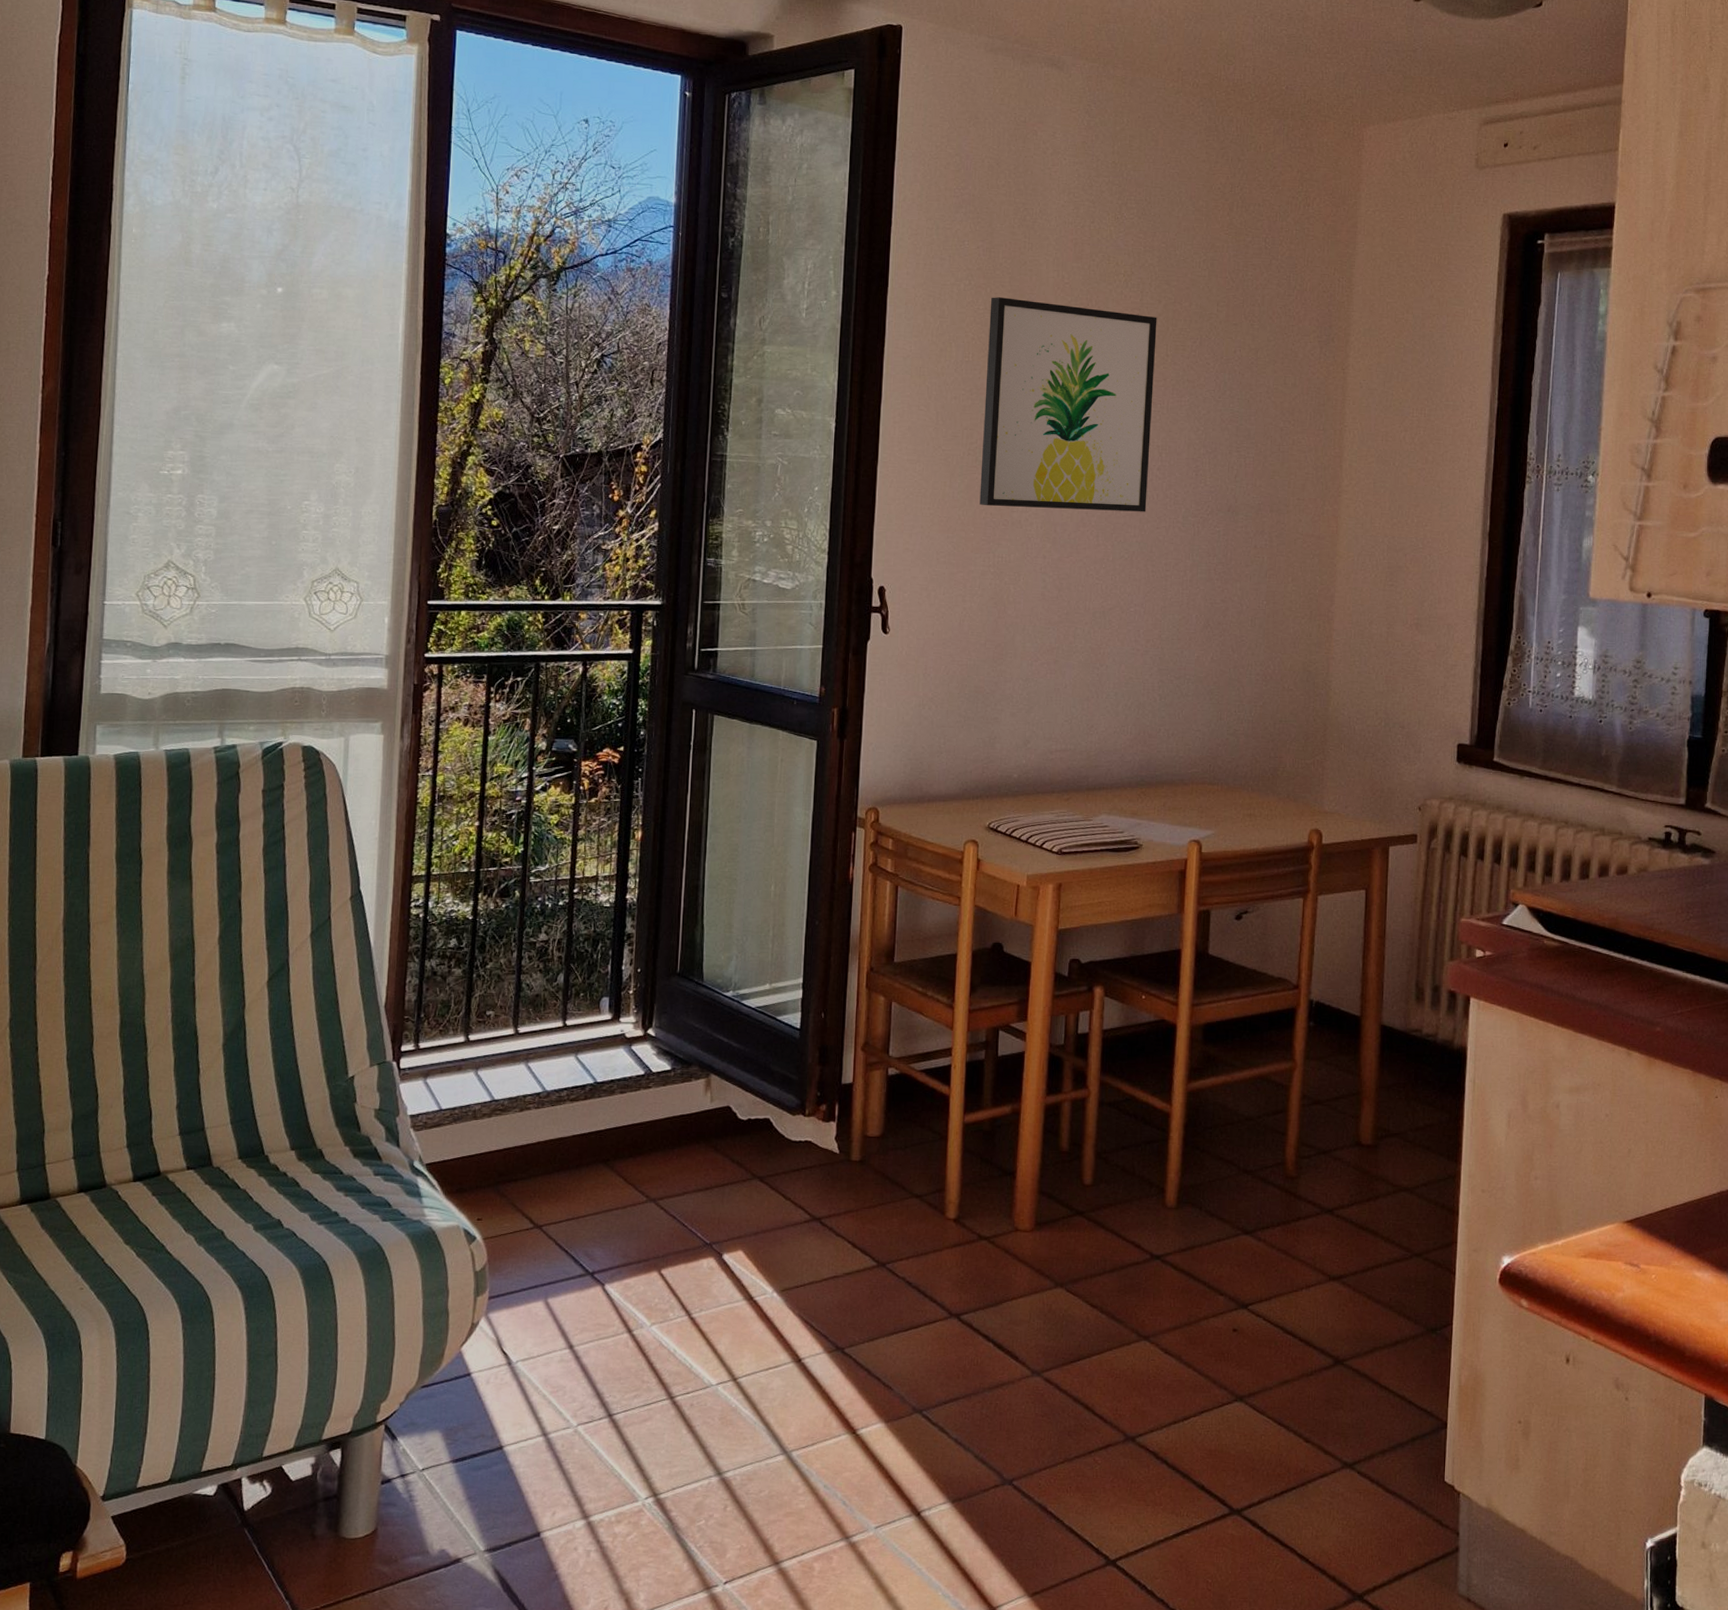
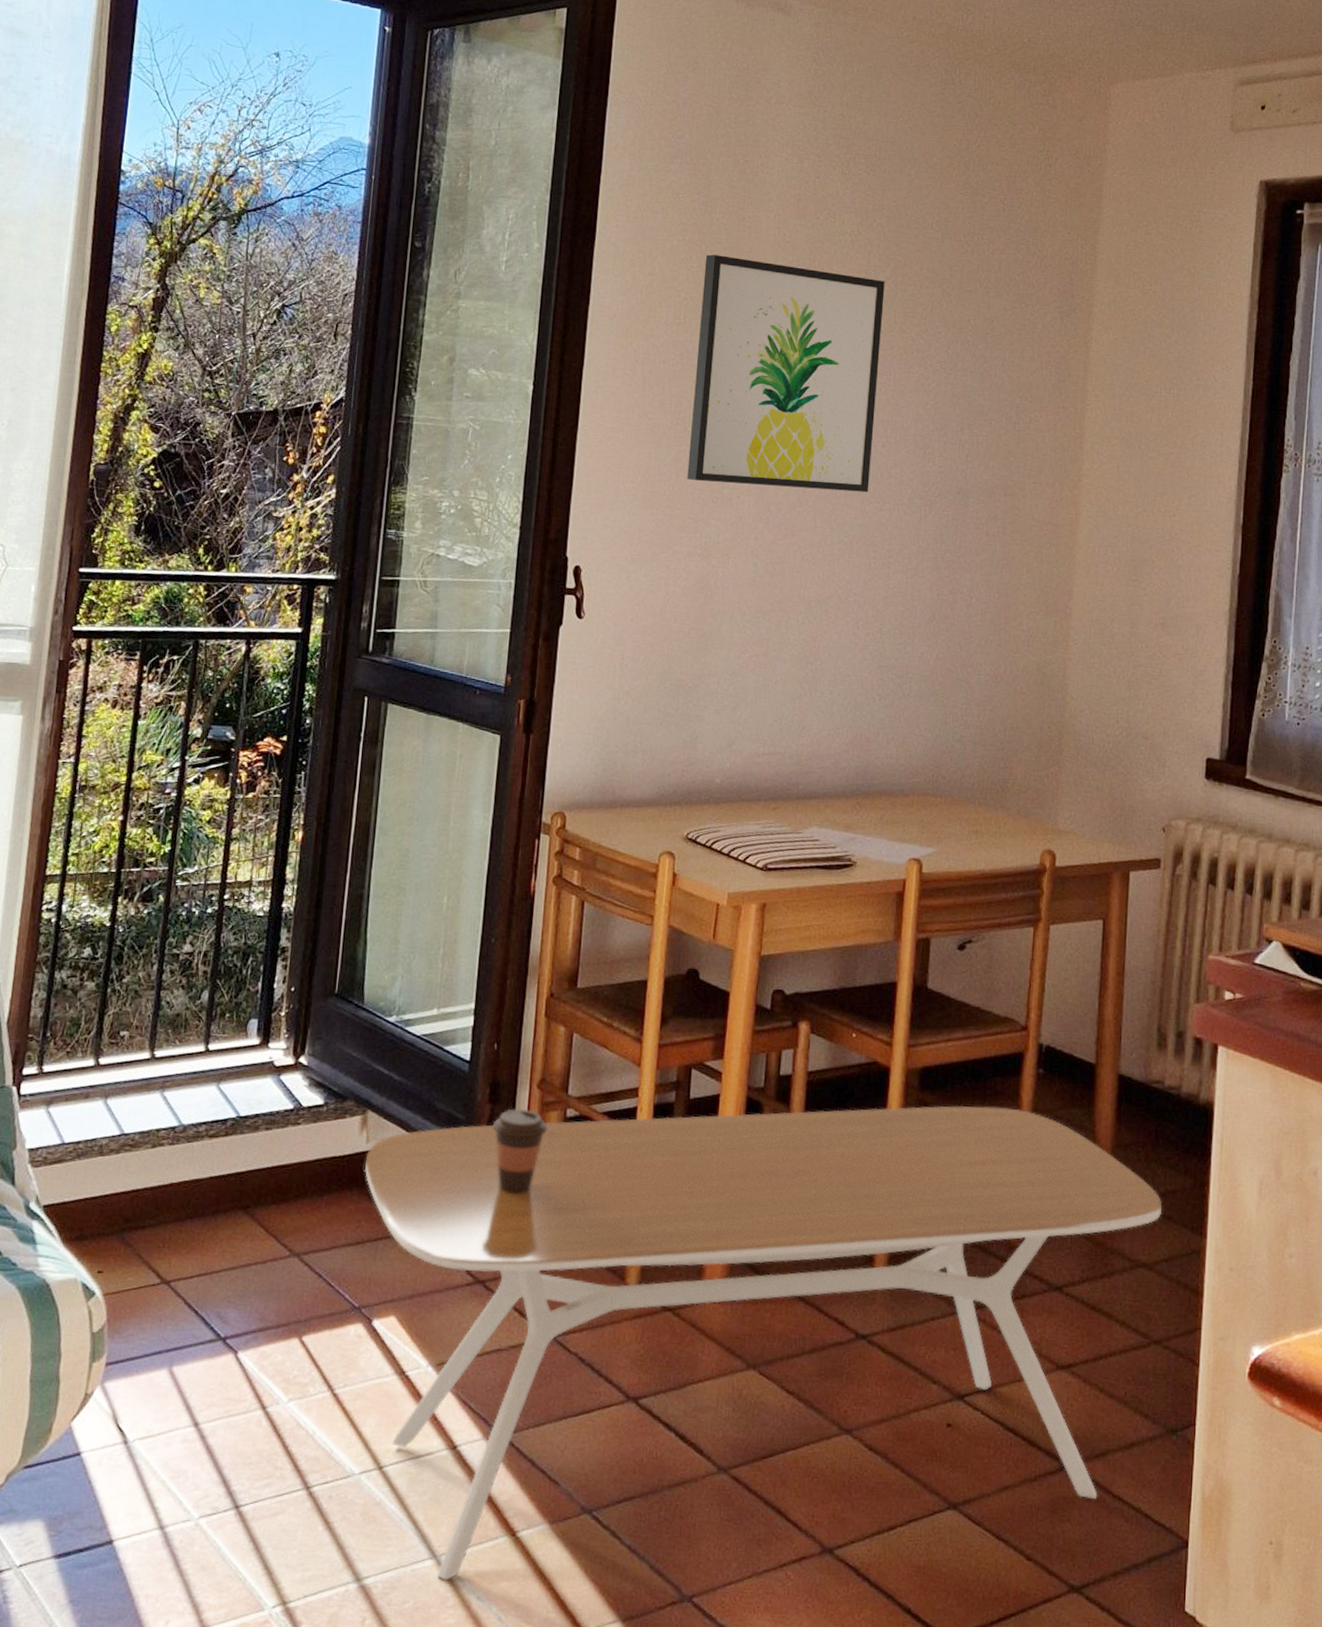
coffee table: none [709,1055,1422,1472] -> present [364,1105,1163,1581]
coffee cup: none [822,1068,872,1143] -> present [492,1108,547,1194]

